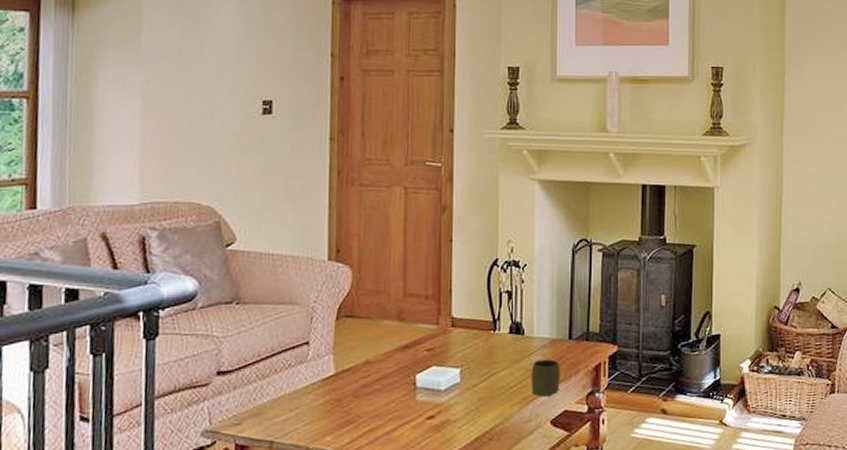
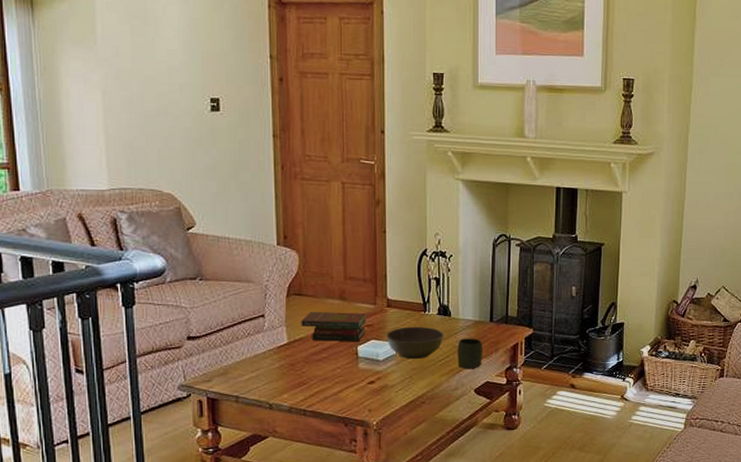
books: none [351,334,428,370] -> present [301,311,367,342]
bowl: none [450,348,517,388] -> present [386,326,445,360]

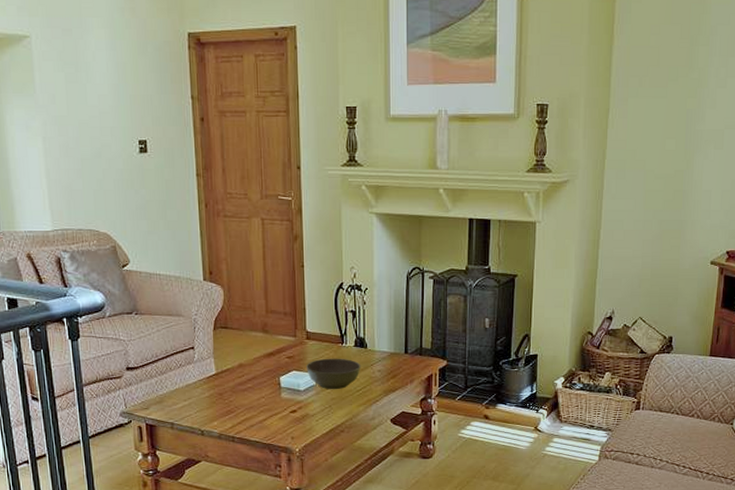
books: present [301,311,367,342] -> none [227,343,288,373]
mug: present [457,338,484,370] -> none [374,369,399,400]

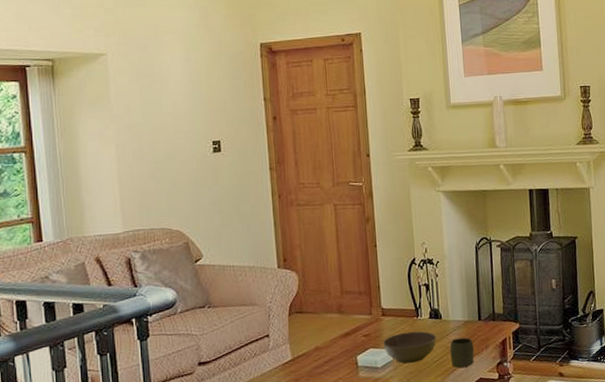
mug: none [374,369,399,400] -> present [450,337,475,368]

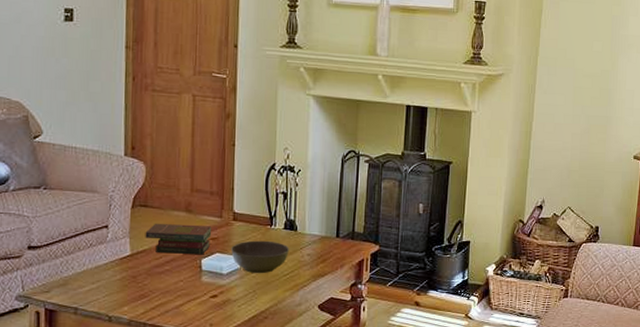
books: none [303,324,364,355] -> present [145,223,212,255]
mug: present [450,337,475,368] -> none [302,253,329,285]

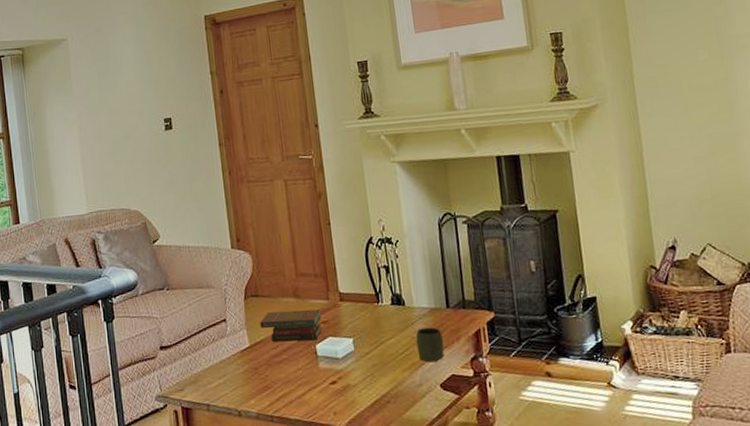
bowl: present [231,240,290,274] -> none [342,318,401,355]
mug: none [302,253,329,285] -> present [416,327,445,363]

